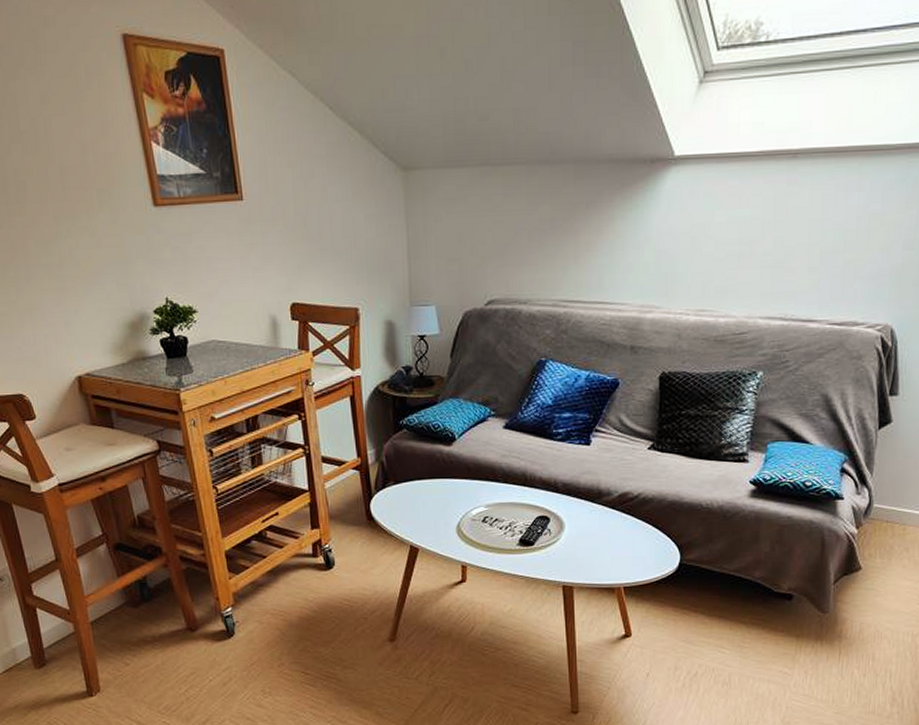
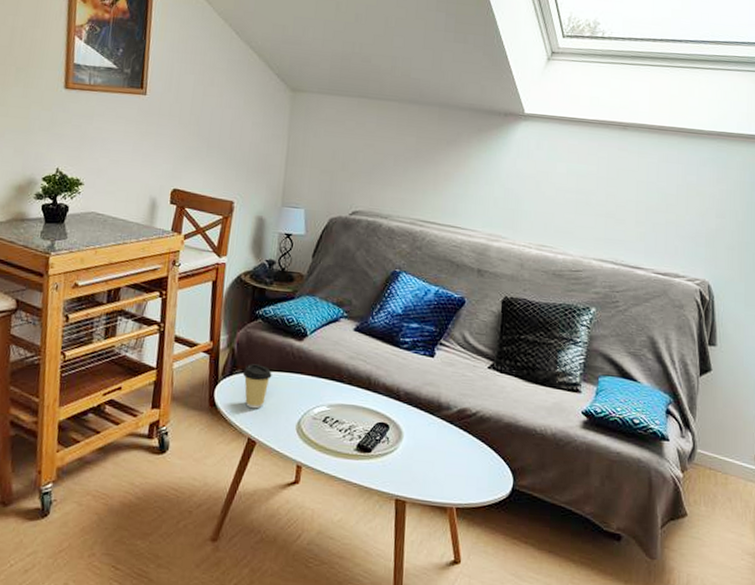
coffee cup: none [395,474,425,518] -> present [242,364,272,409]

